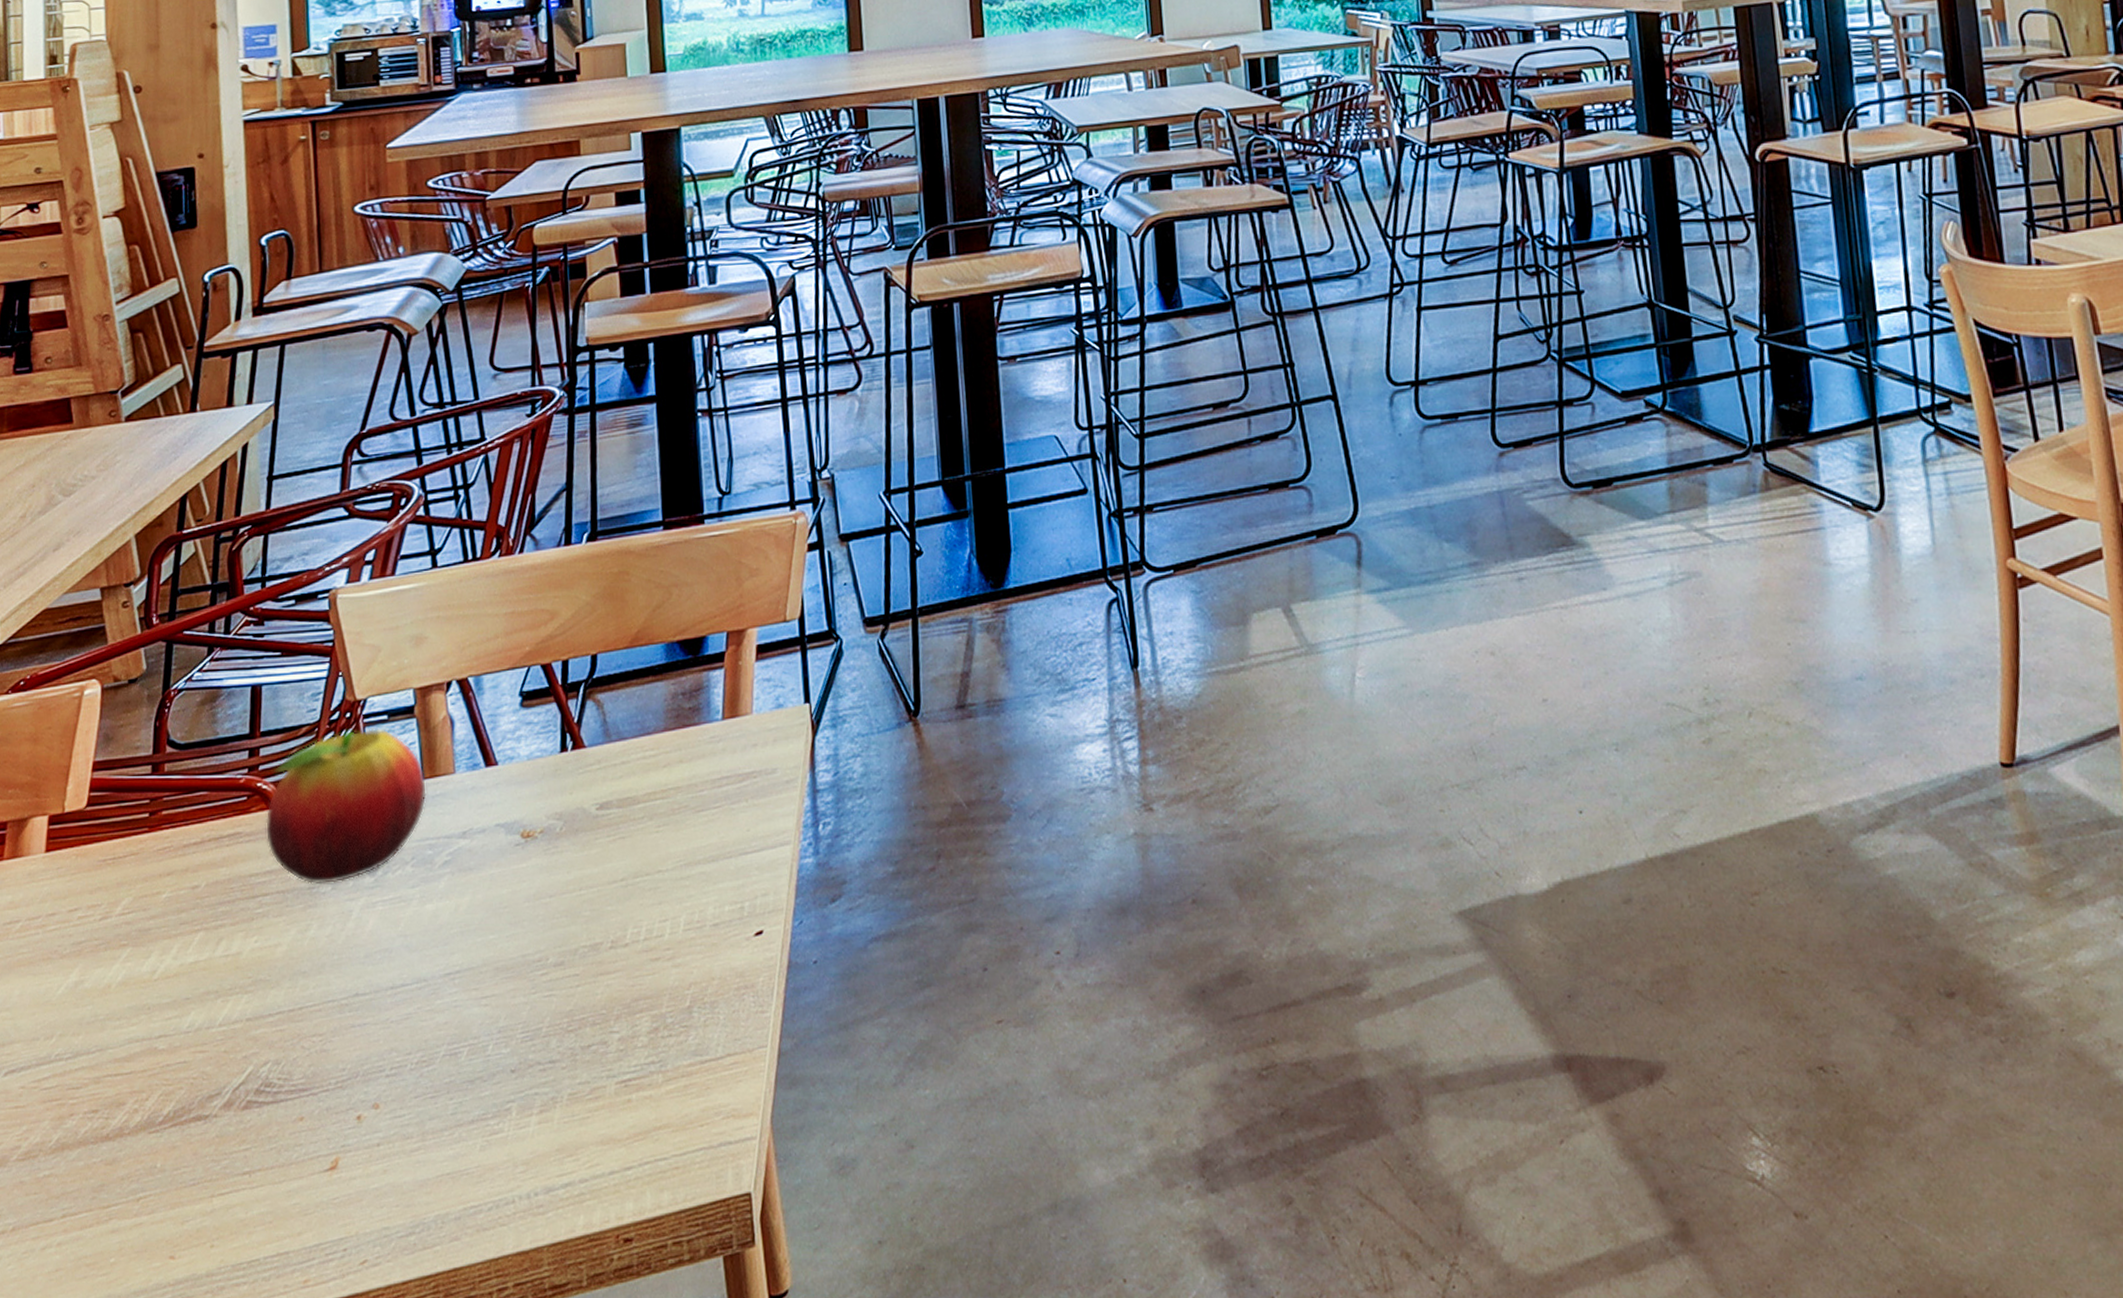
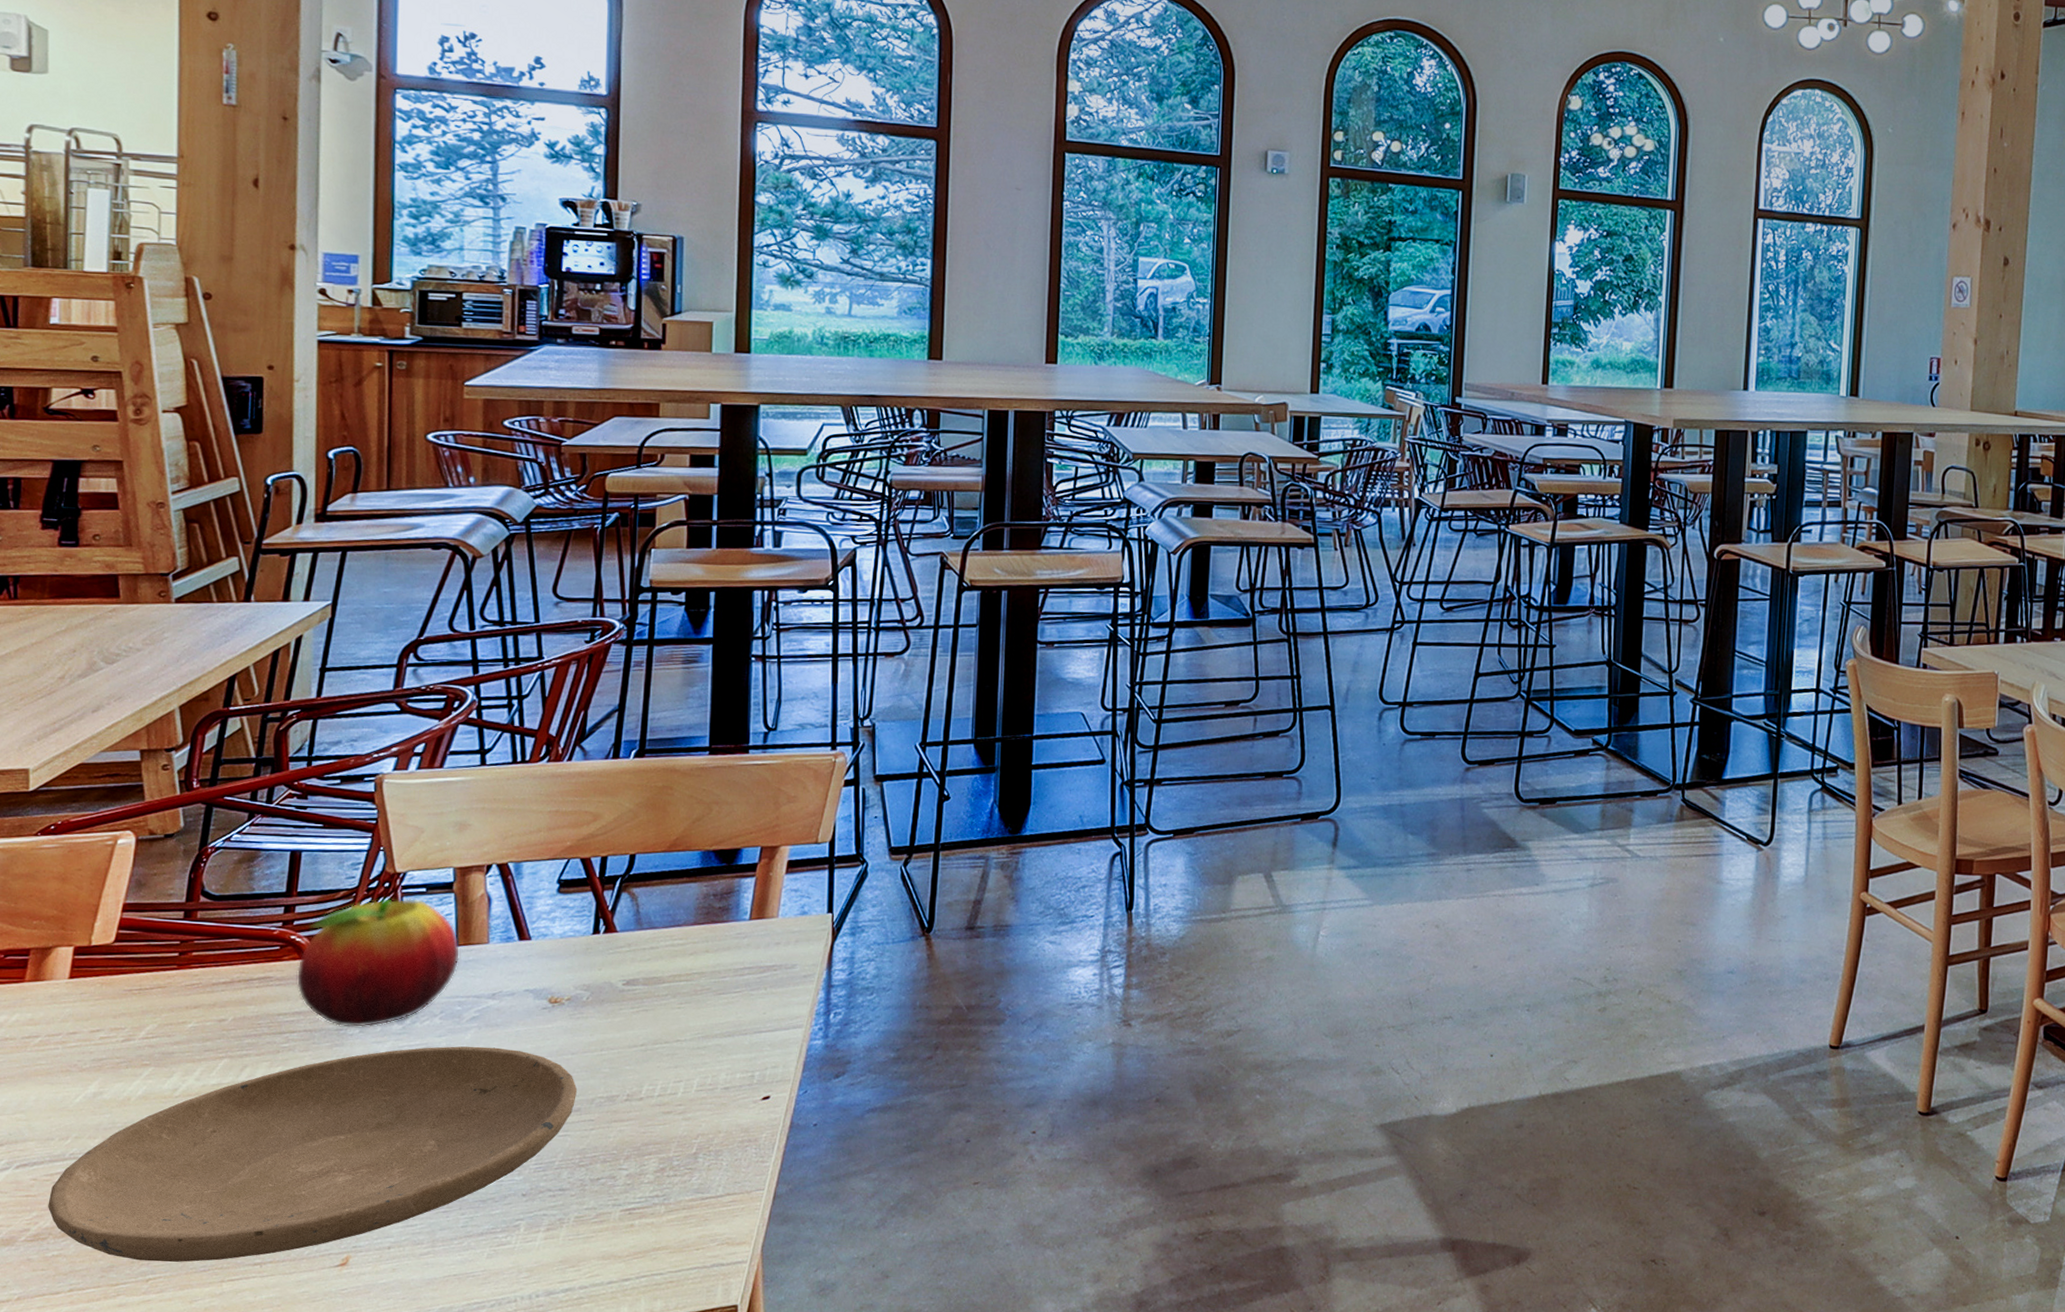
plate: none [37,895,559,1177] -> present [48,1046,578,1262]

